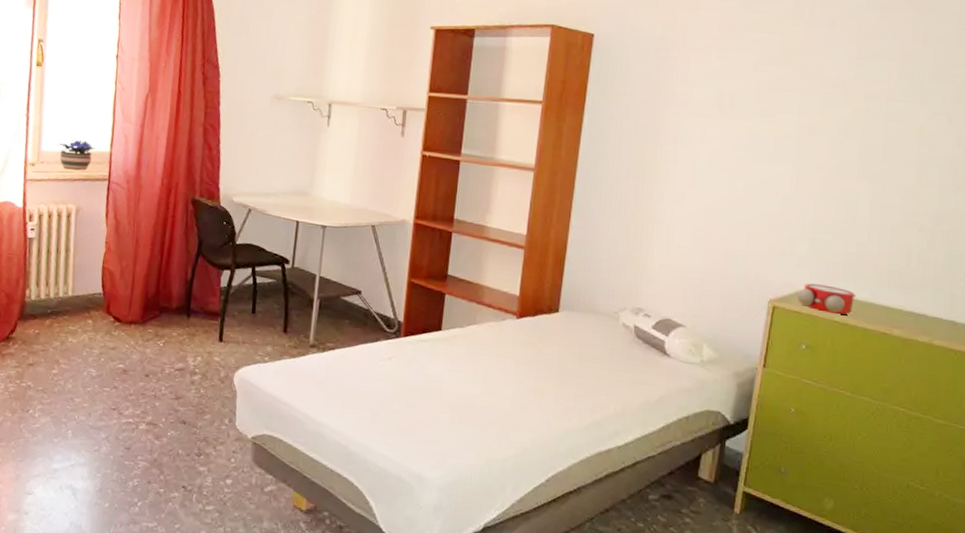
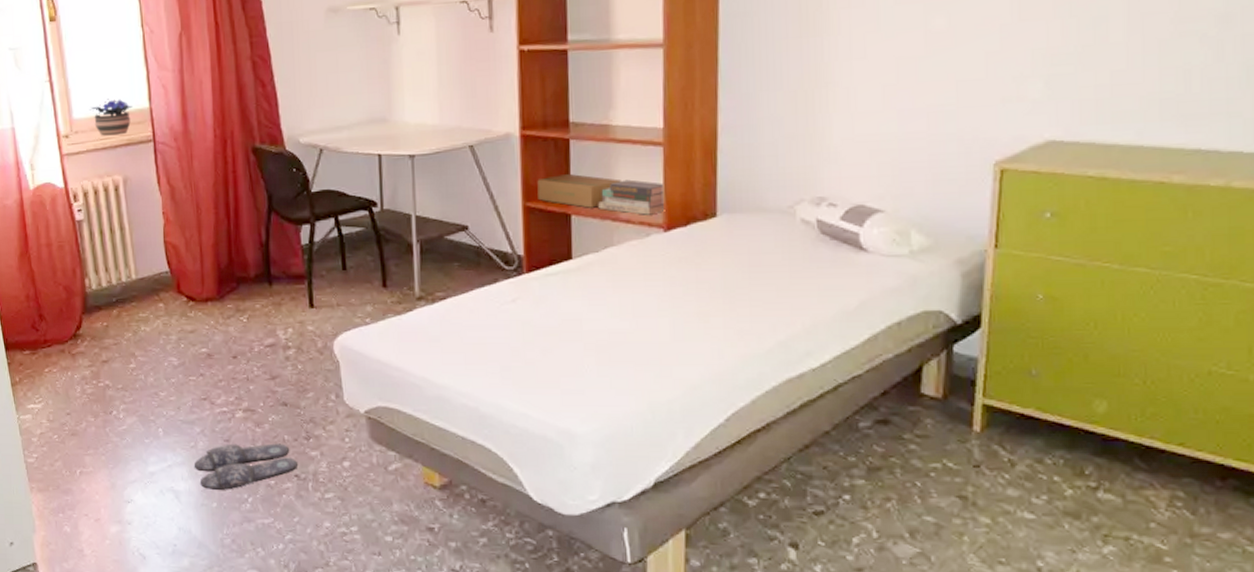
slippers: none [94,451,186,493] -> present [194,443,297,490]
box: none [421,259,488,291] -> present [537,173,621,208]
books: none [468,271,520,303] -> present [598,179,664,215]
alarm clock: present [797,283,856,315] -> none [1033,131,1115,168]

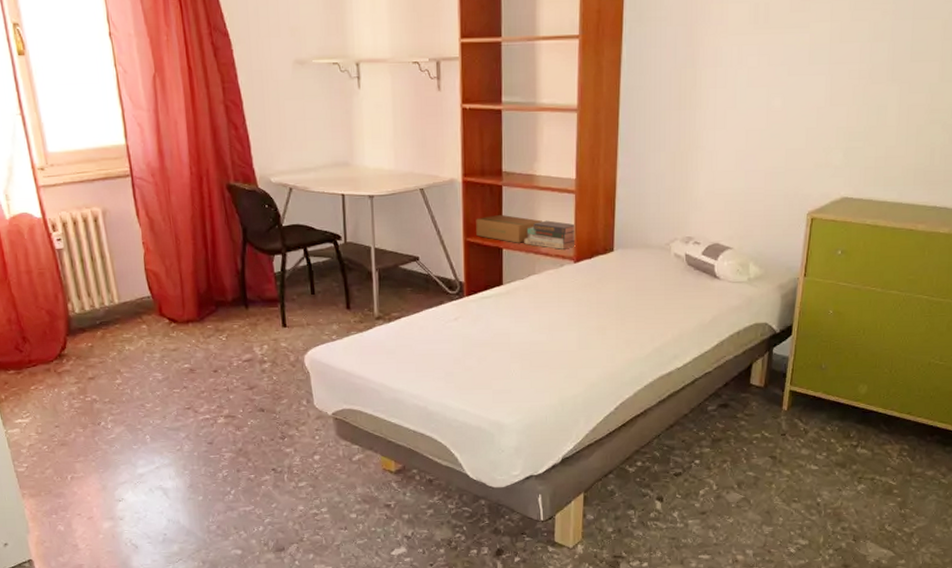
potted flower: present [89,99,132,136] -> none [64,134,109,170]
slippers: present [194,443,297,490] -> none [180,443,274,485]

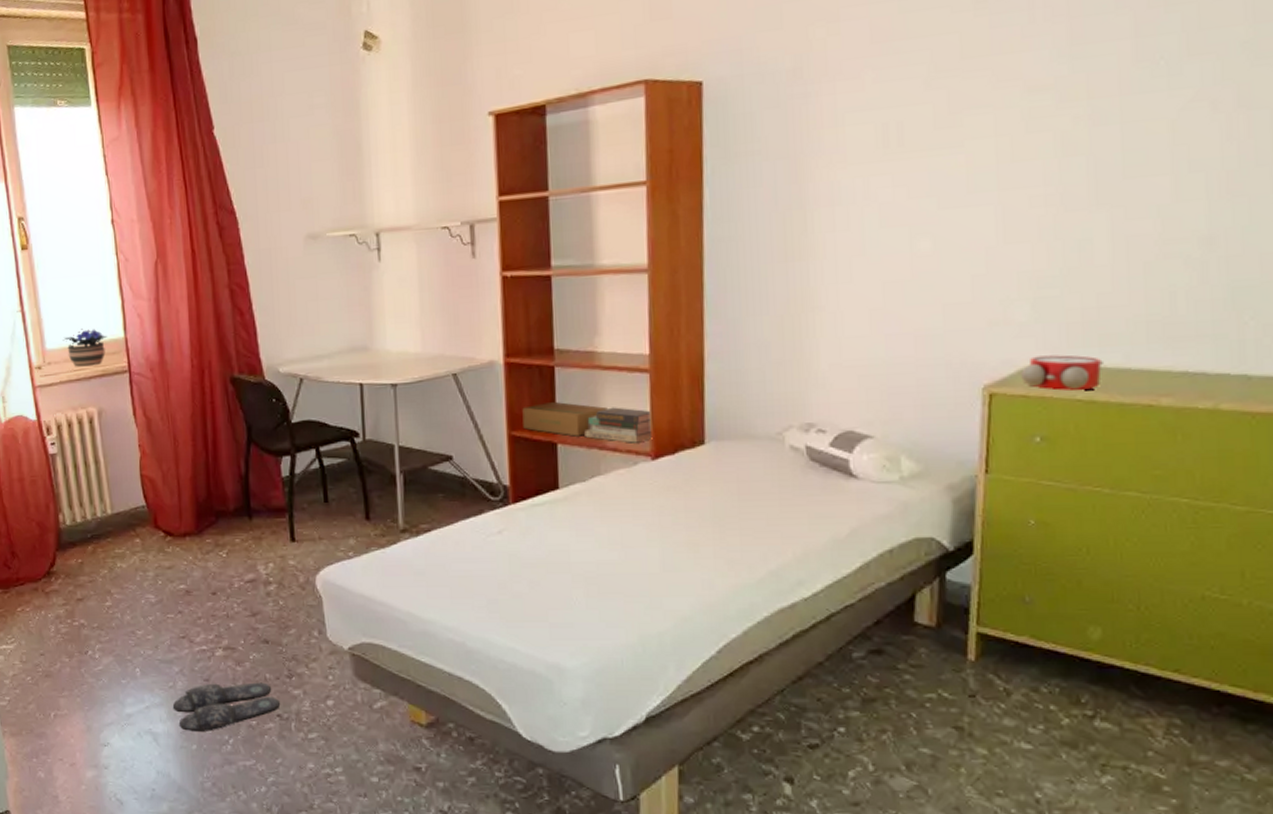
potted flower: none [64,134,109,170] -> present [62,329,107,367]
slippers: none [180,443,274,485] -> present [172,682,280,731]
alarm clock: none [833,191,885,218] -> present [1021,355,1103,392]

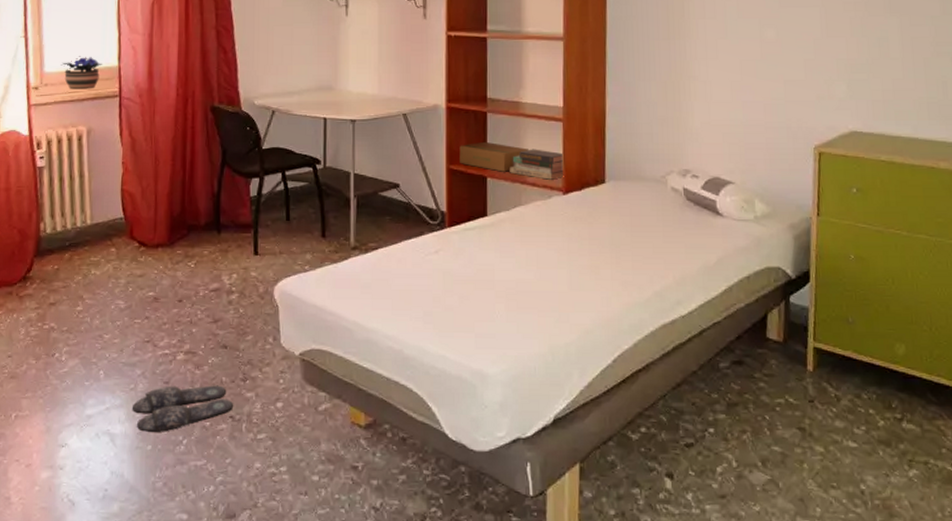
alarm clock: present [1021,355,1103,392] -> none [841,125,899,154]

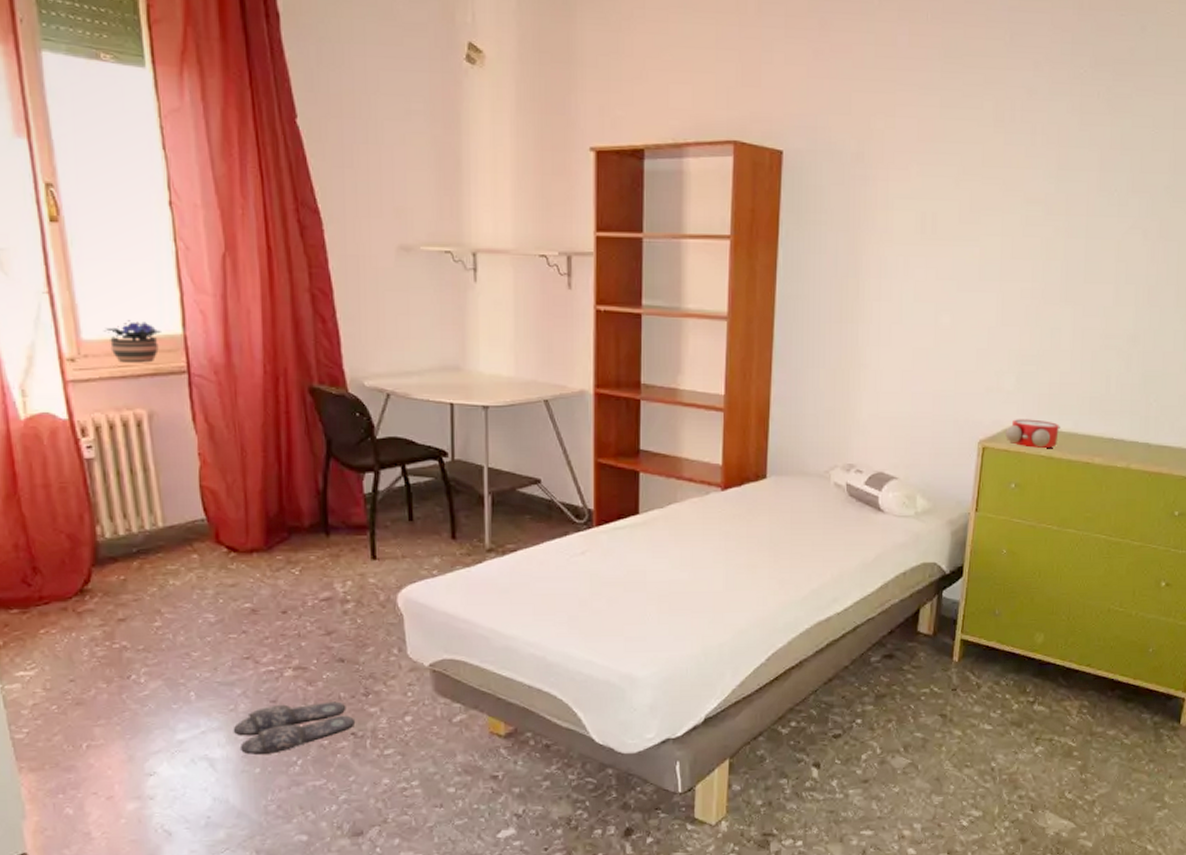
box: present [459,141,529,172] -> none [609,432,686,466]
books: present [510,149,563,180] -> none [664,441,722,475]
alarm clock: none [841,125,899,154] -> present [1005,419,1060,449]

